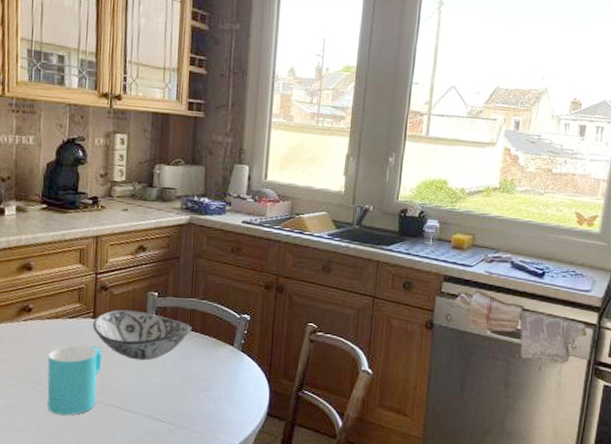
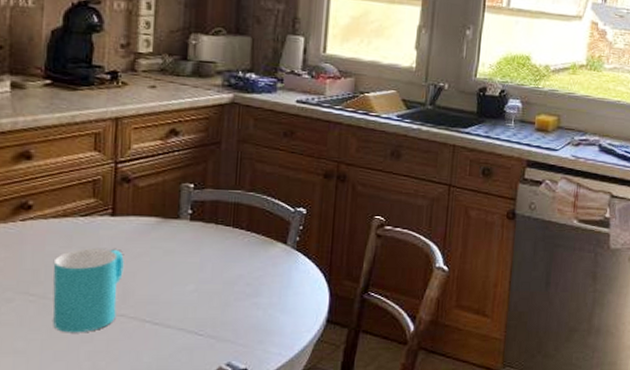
decorative bowl: present [92,309,192,361] -> none [111,205,236,264]

